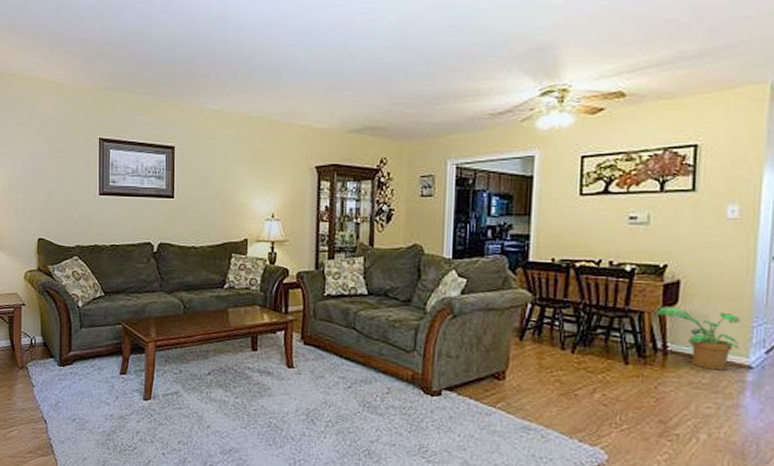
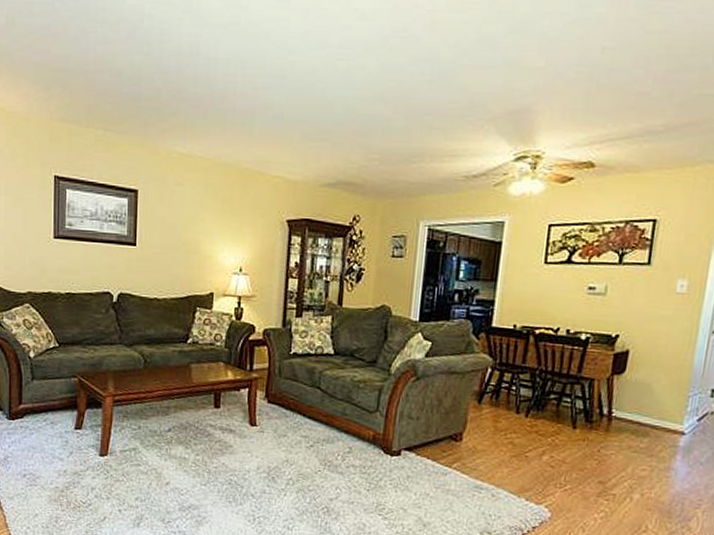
potted plant: present [656,306,741,371] -> none [605,374,680,436]

